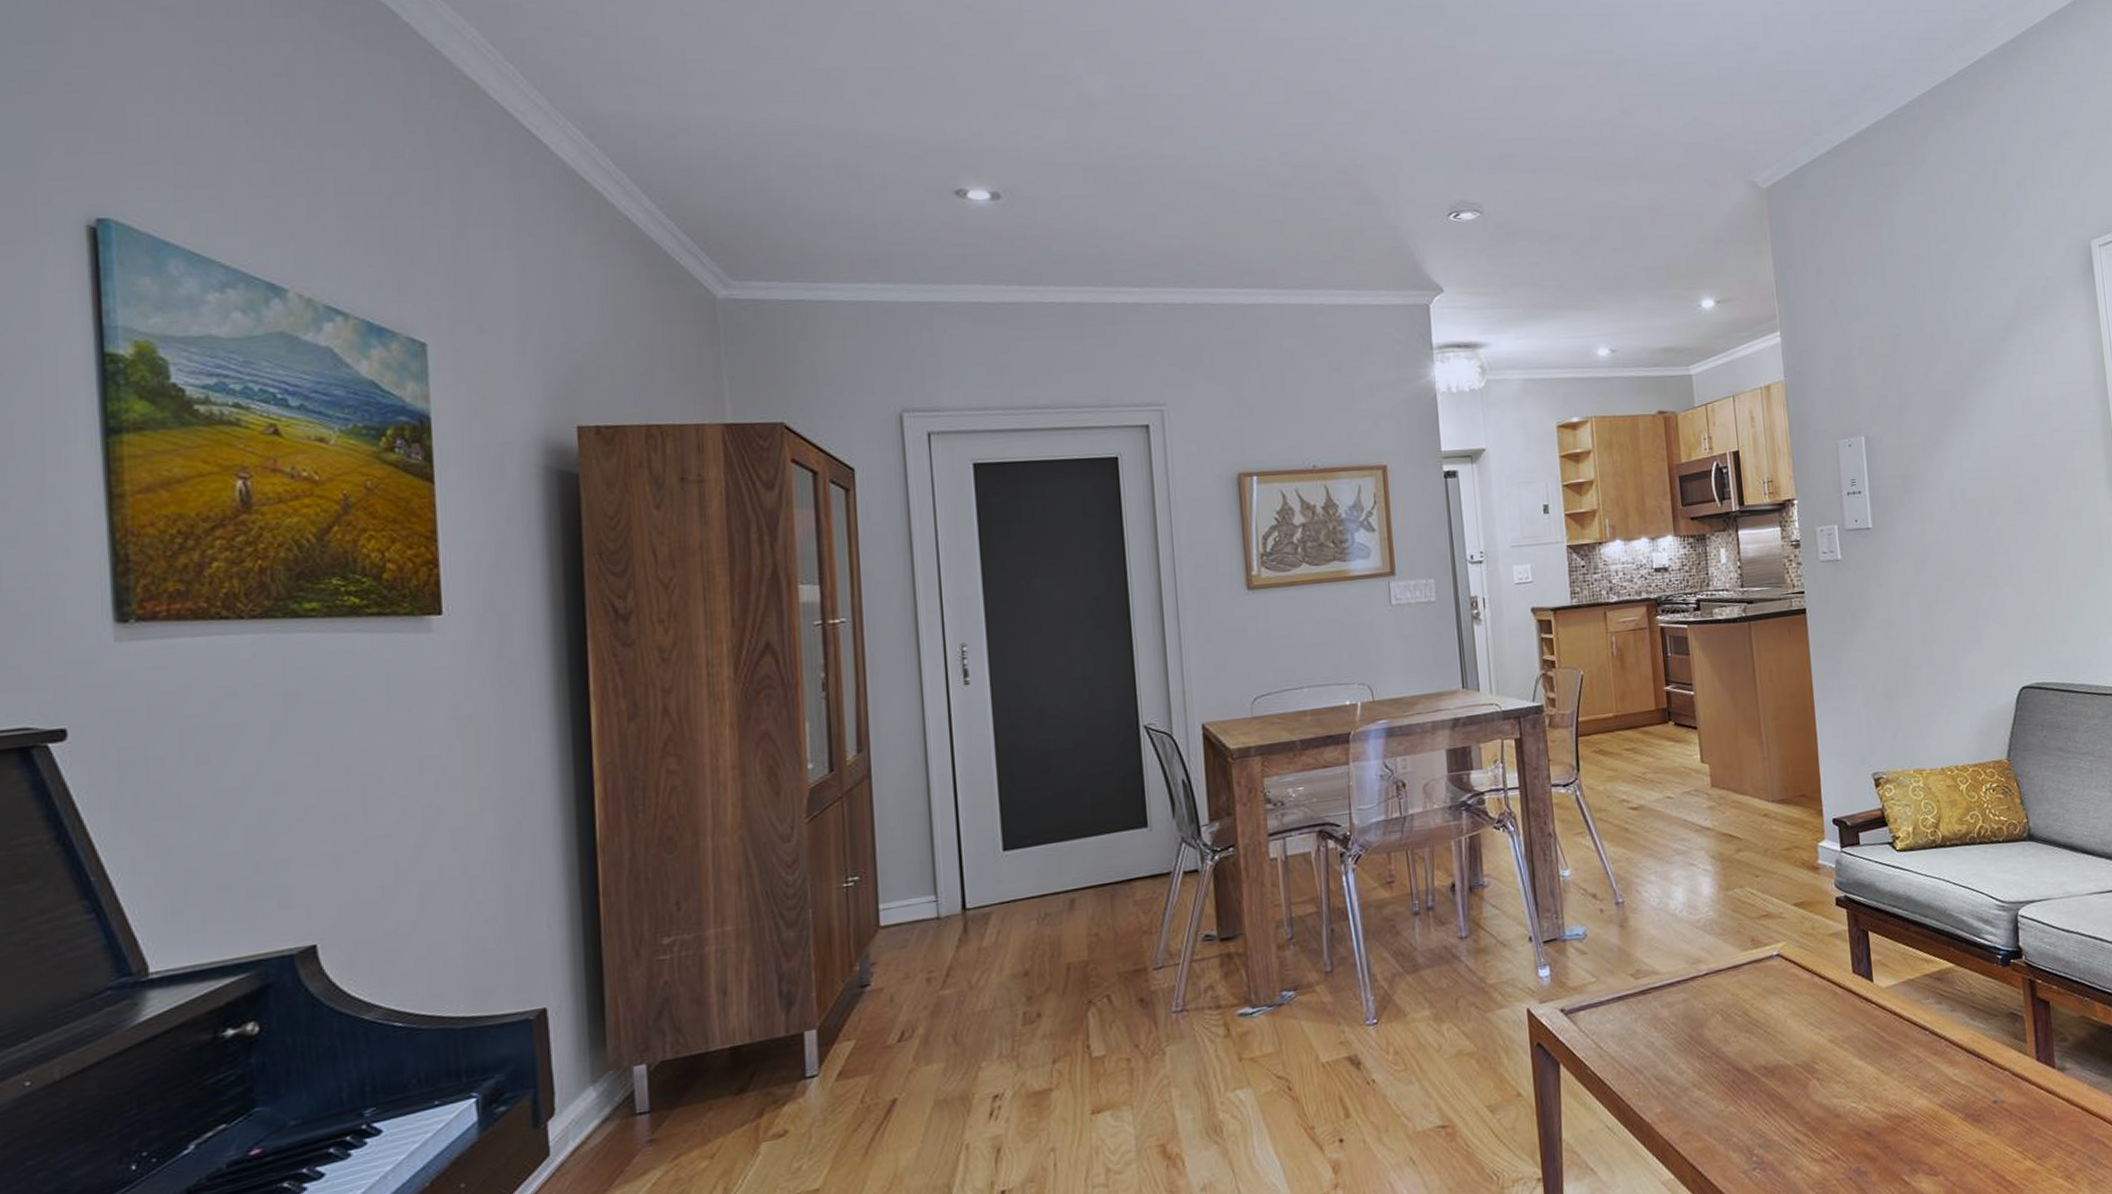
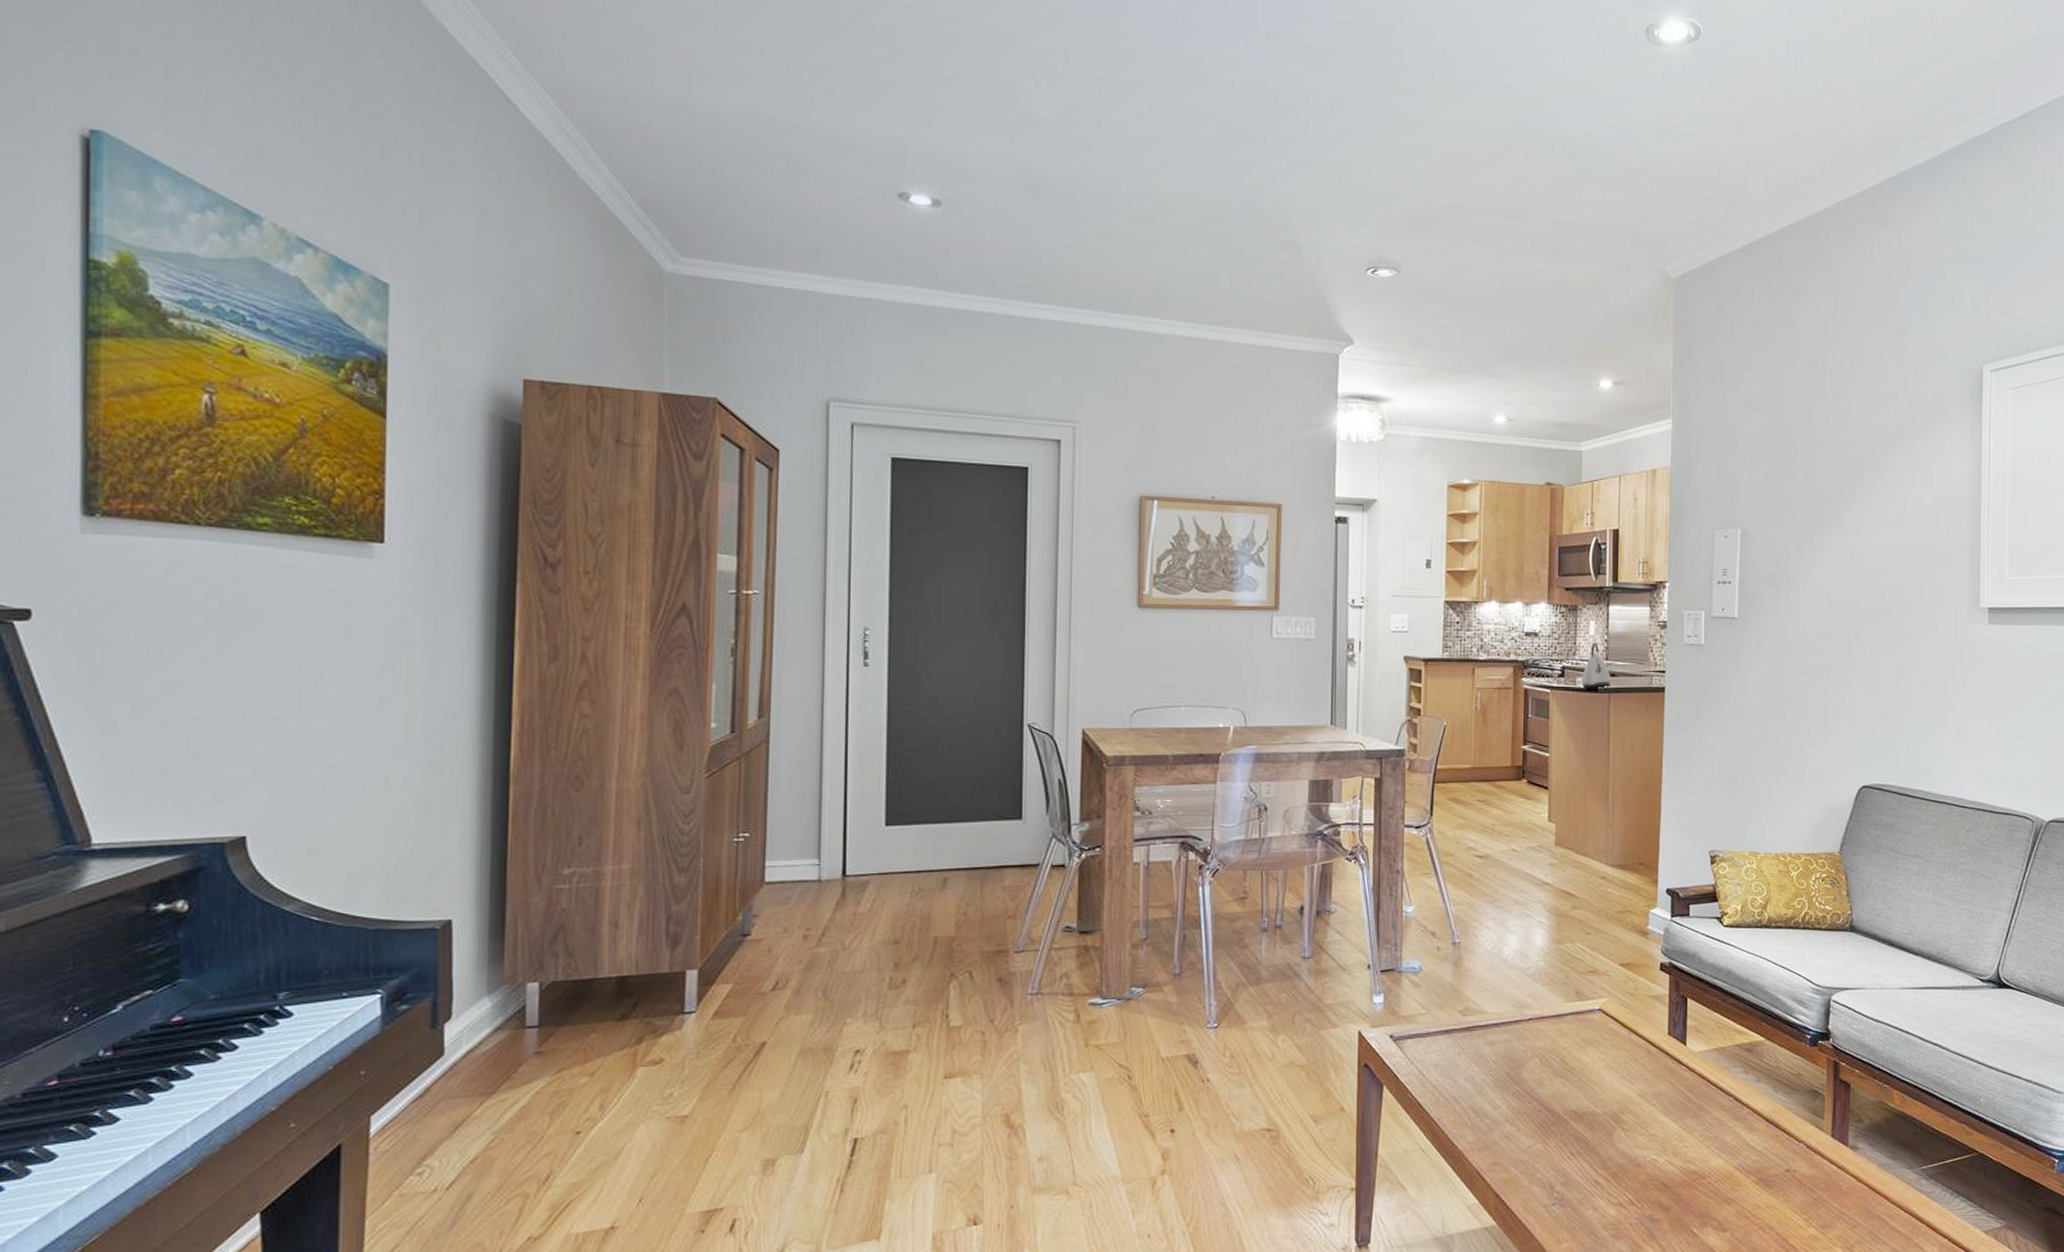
kettle: none [1718,570,1750,622] -> present [1582,642,1612,691]

